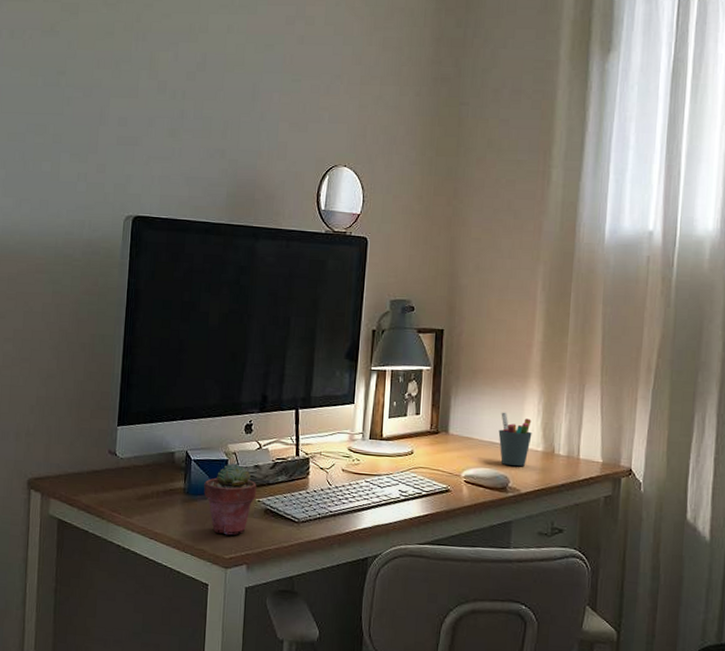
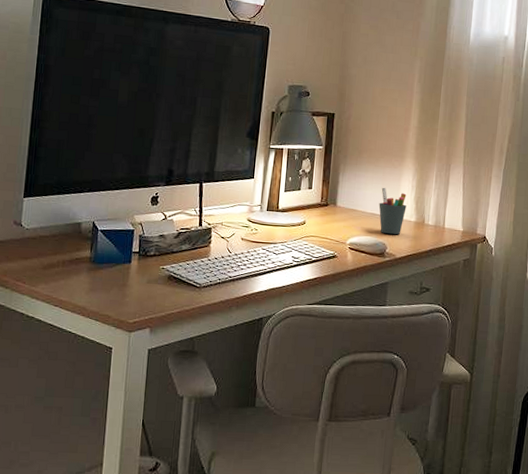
potted succulent: present [204,462,257,535] -> none [109,232,162,301]

